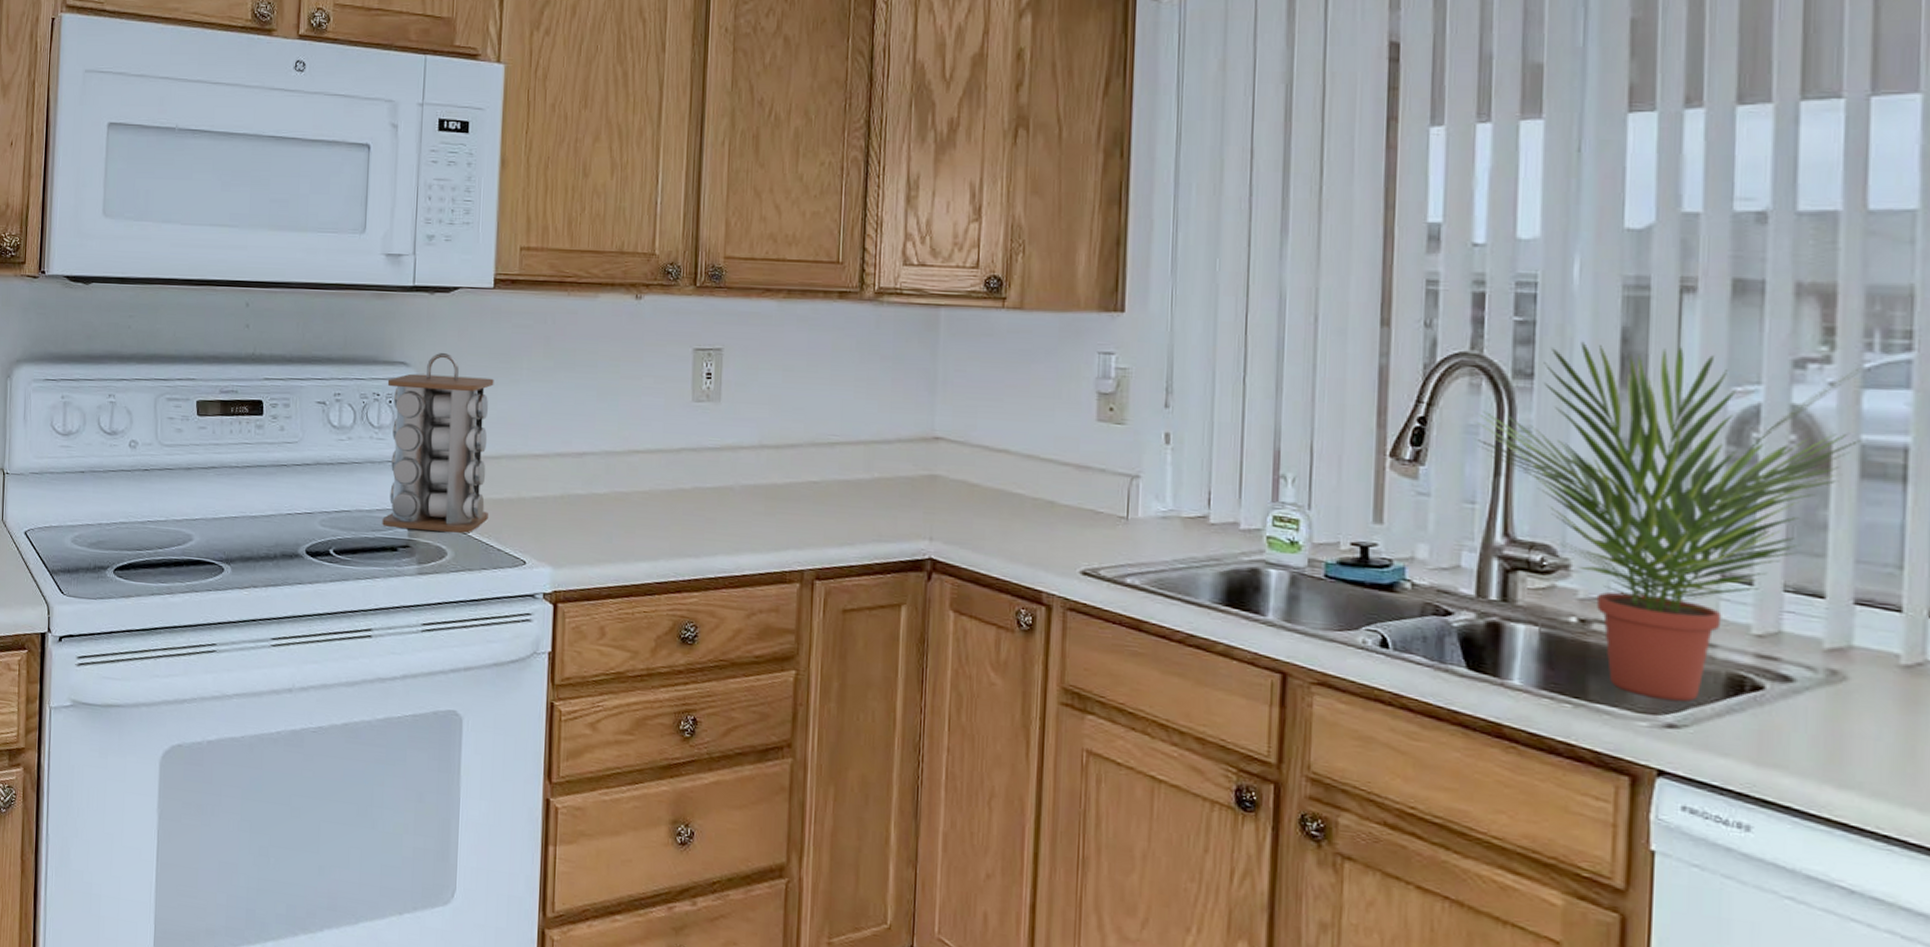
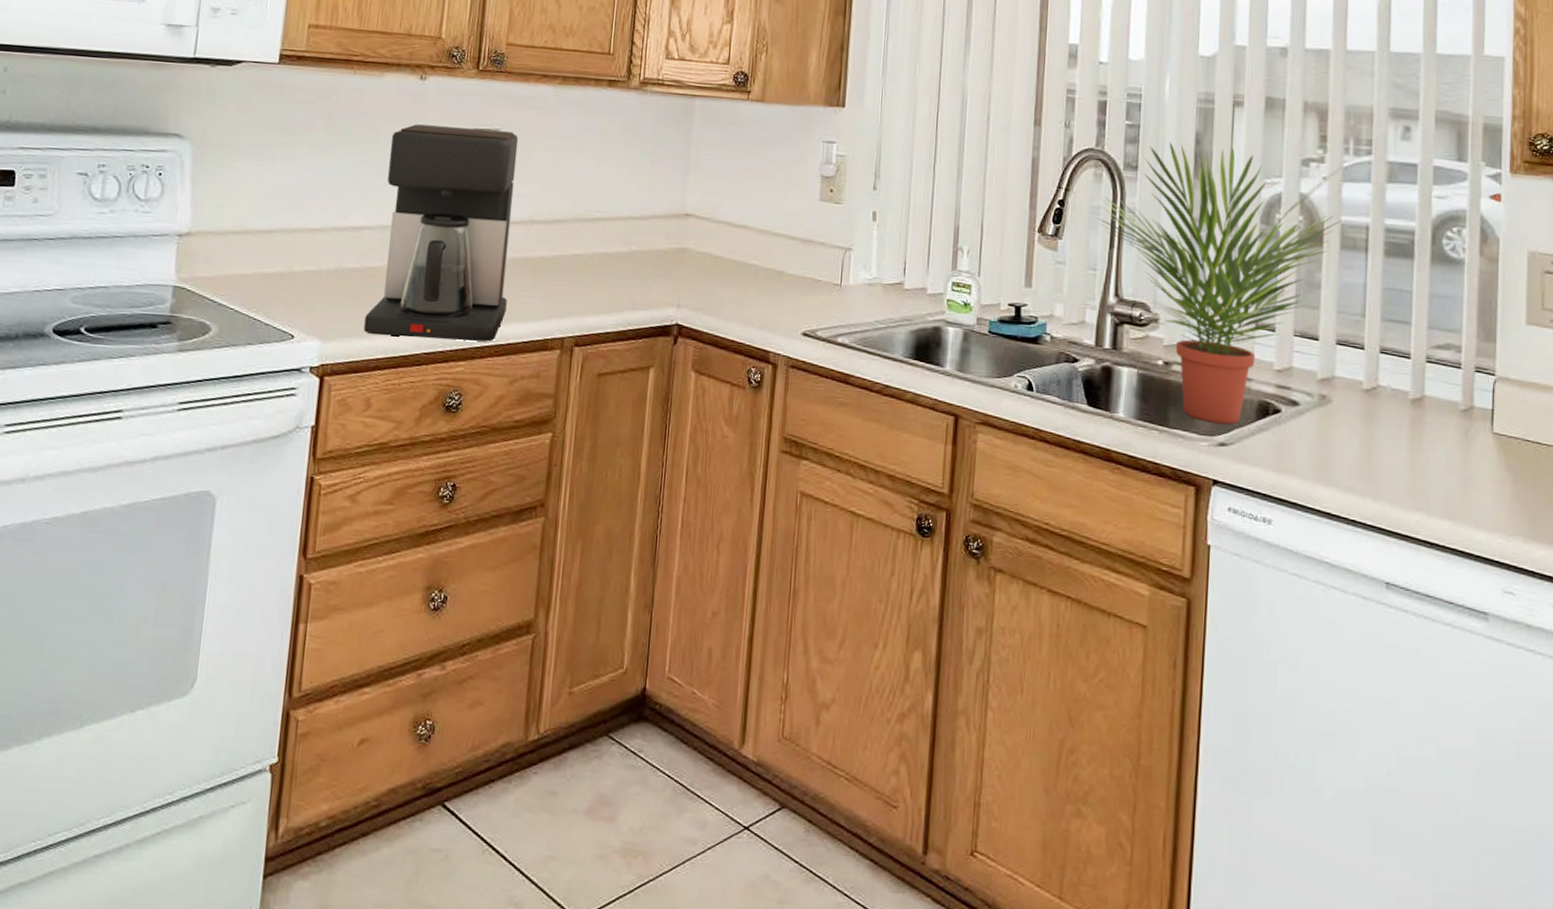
spice rack: present [382,353,494,534] -> none [142,126,273,309]
coffee maker: none [593,346,743,574] -> present [363,124,519,343]

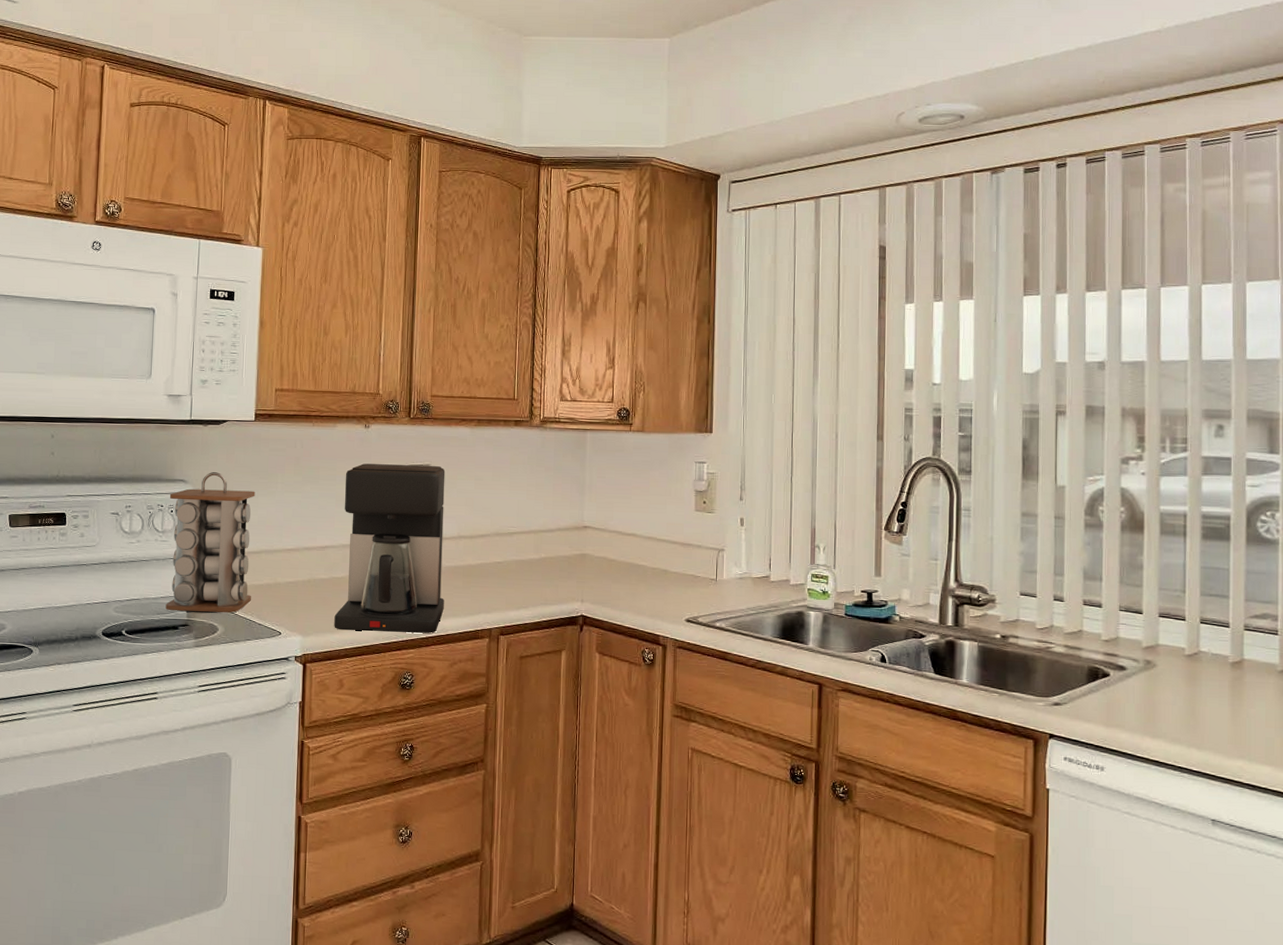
spice rack: none [142,126,273,309] -> present [165,472,256,614]
potted plant: present [1096,141,1343,425] -> none [935,448,1161,688]

